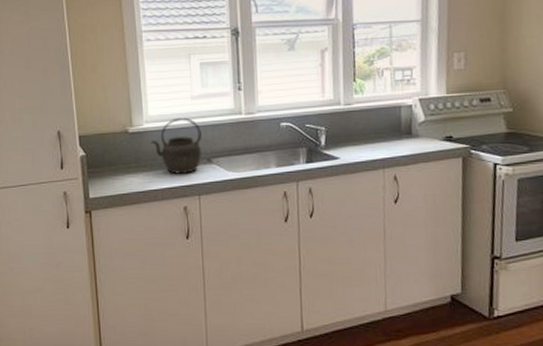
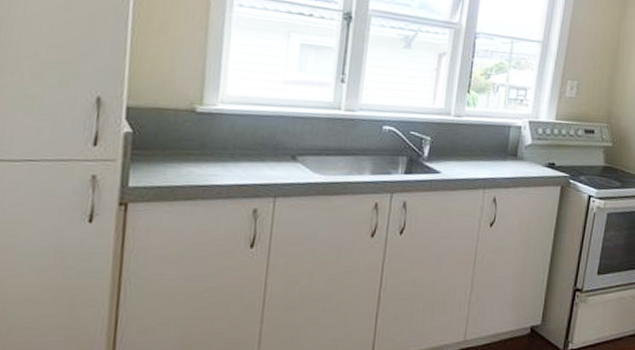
kettle: present [150,117,202,175] -> none [223,103,290,171]

